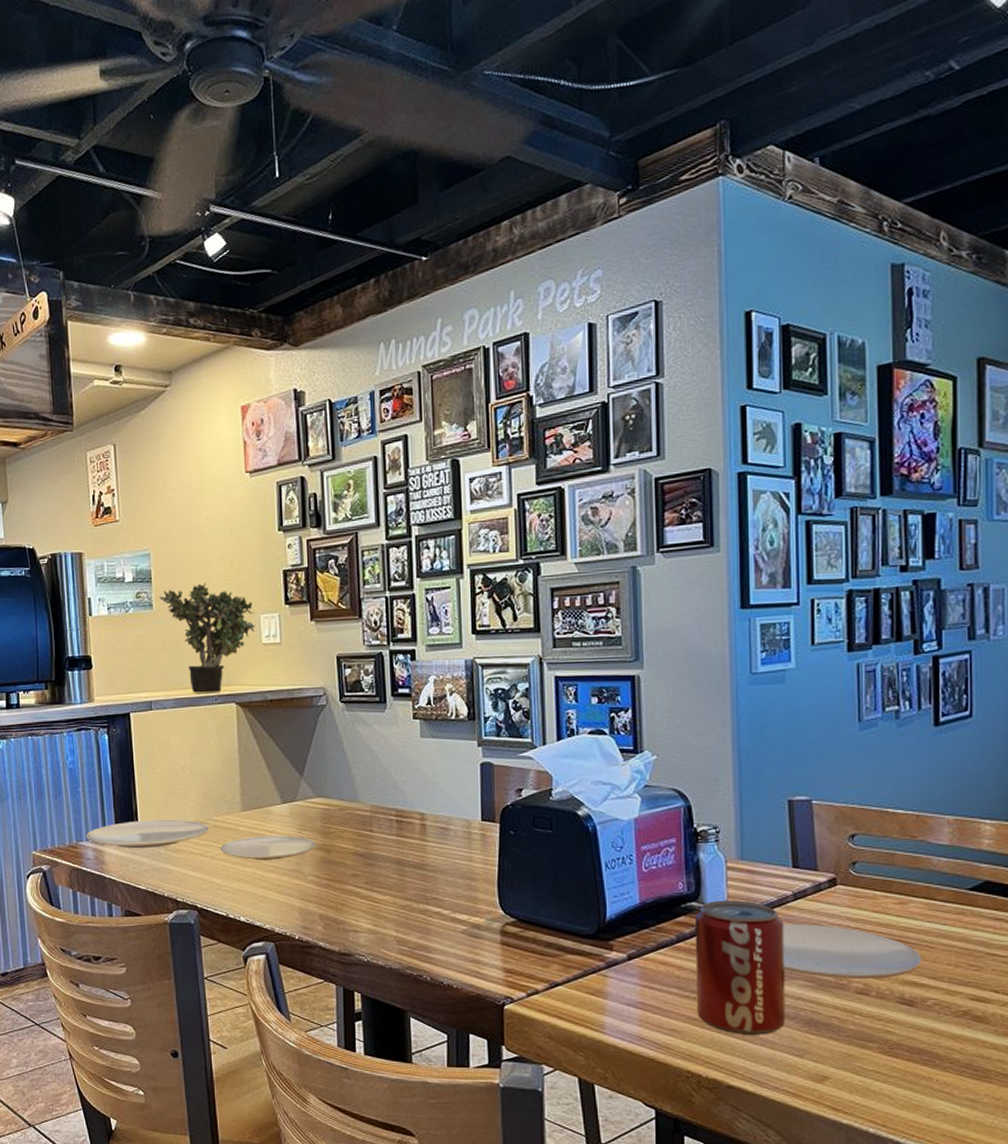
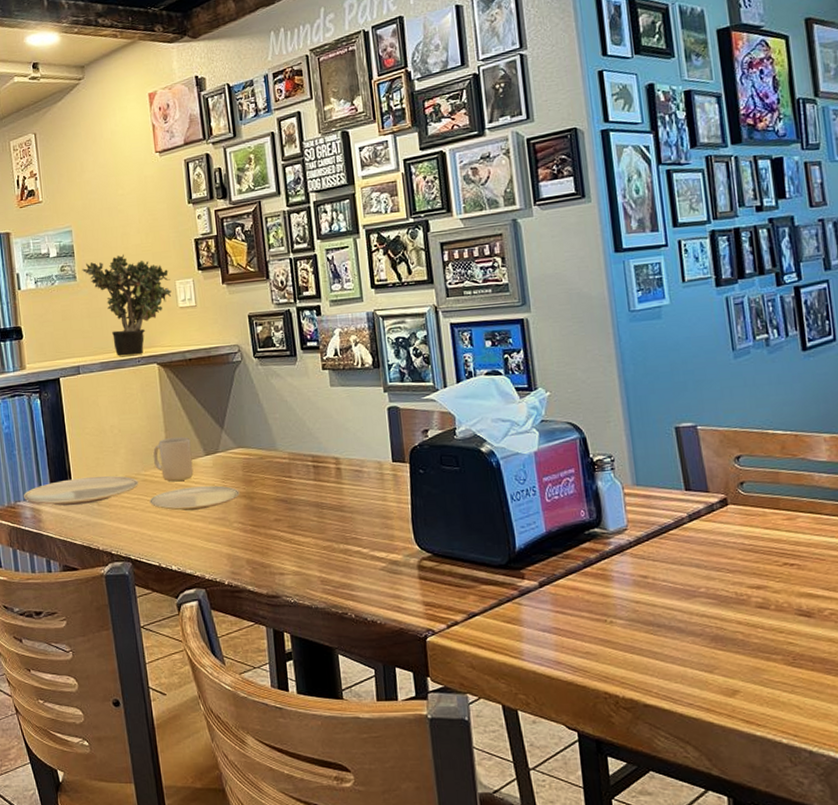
cup: none [226,782,269,830] -> present [153,436,194,482]
pop: present [695,900,786,1035] -> none [599,524,693,654]
plate: present [783,924,922,979] -> none [681,543,815,594]

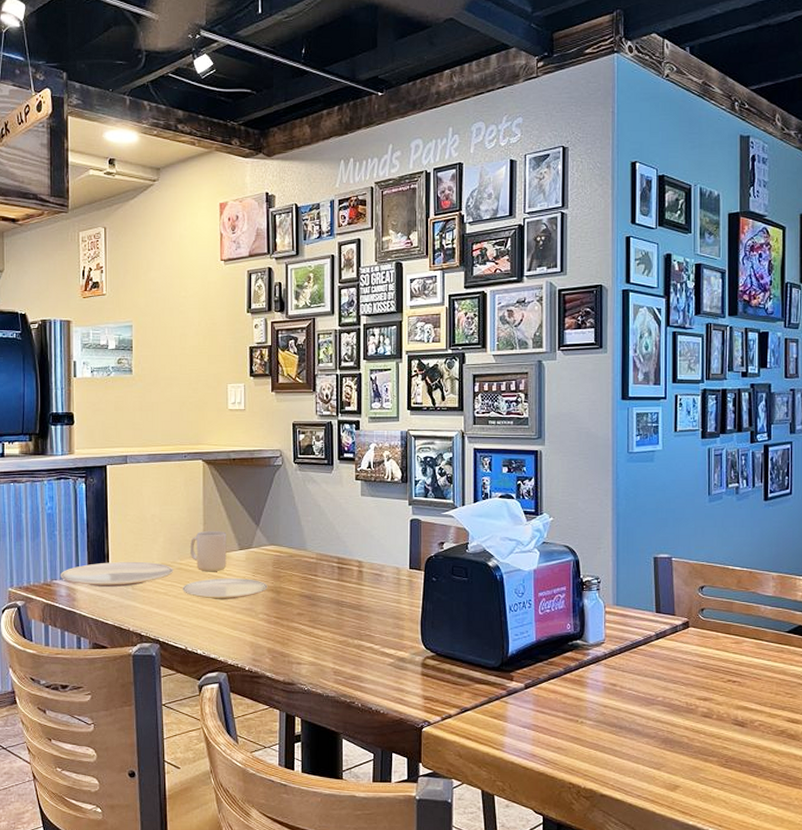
potted plant: present [82,254,172,357] -> none [139,354,223,450]

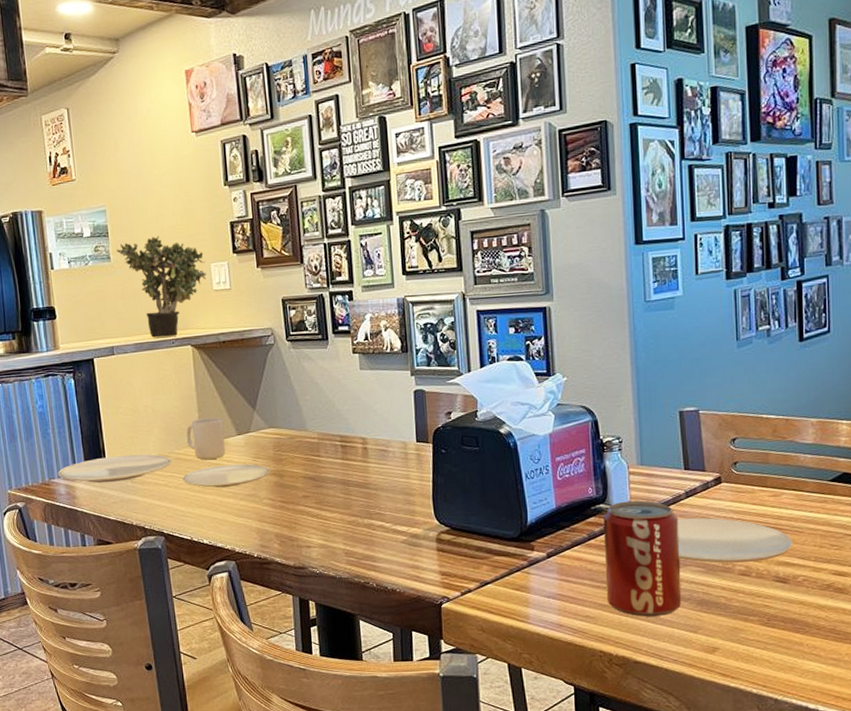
potted plant: none [139,354,223,450] -> present [116,235,206,338]
pop: none [578,639,648,752] -> present [604,500,682,617]
plate: none [647,659,751,704] -> present [677,518,793,563]

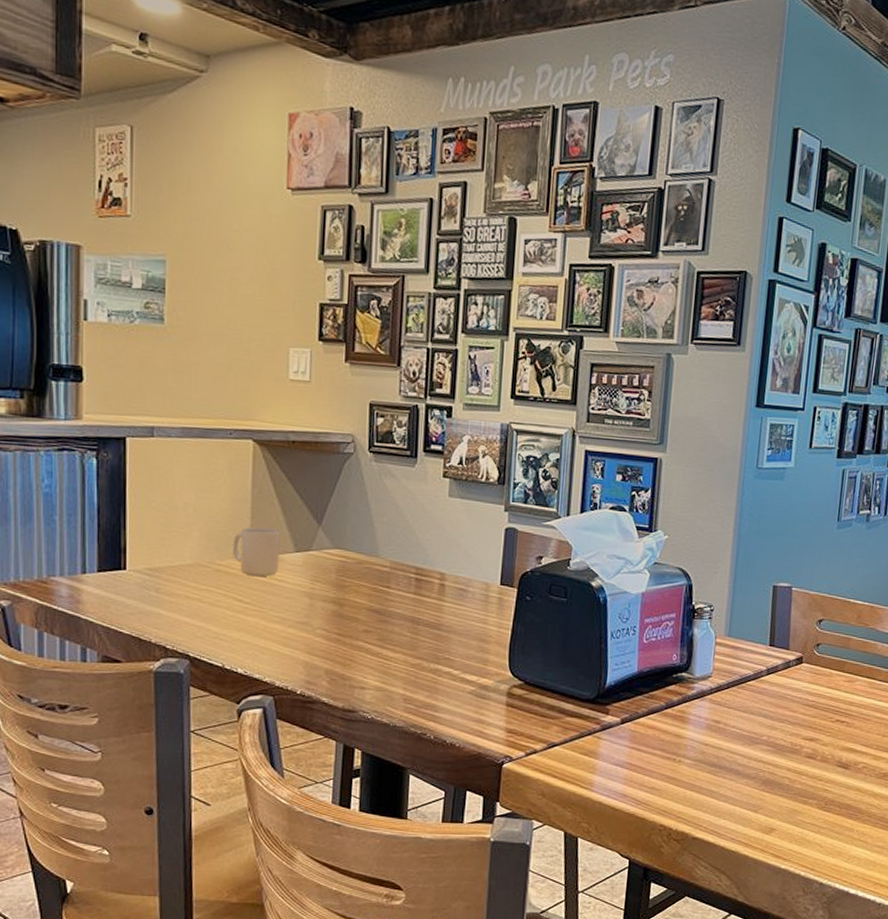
plate: present [57,454,173,483] -> none [59,558,211,589]
potted plant: present [116,235,206,338] -> none [173,302,283,426]
plate: present [182,464,270,488] -> none [221,584,329,611]
pop: present [604,500,682,617] -> none [674,672,757,793]
plate: present [677,518,793,563] -> none [751,696,859,745]

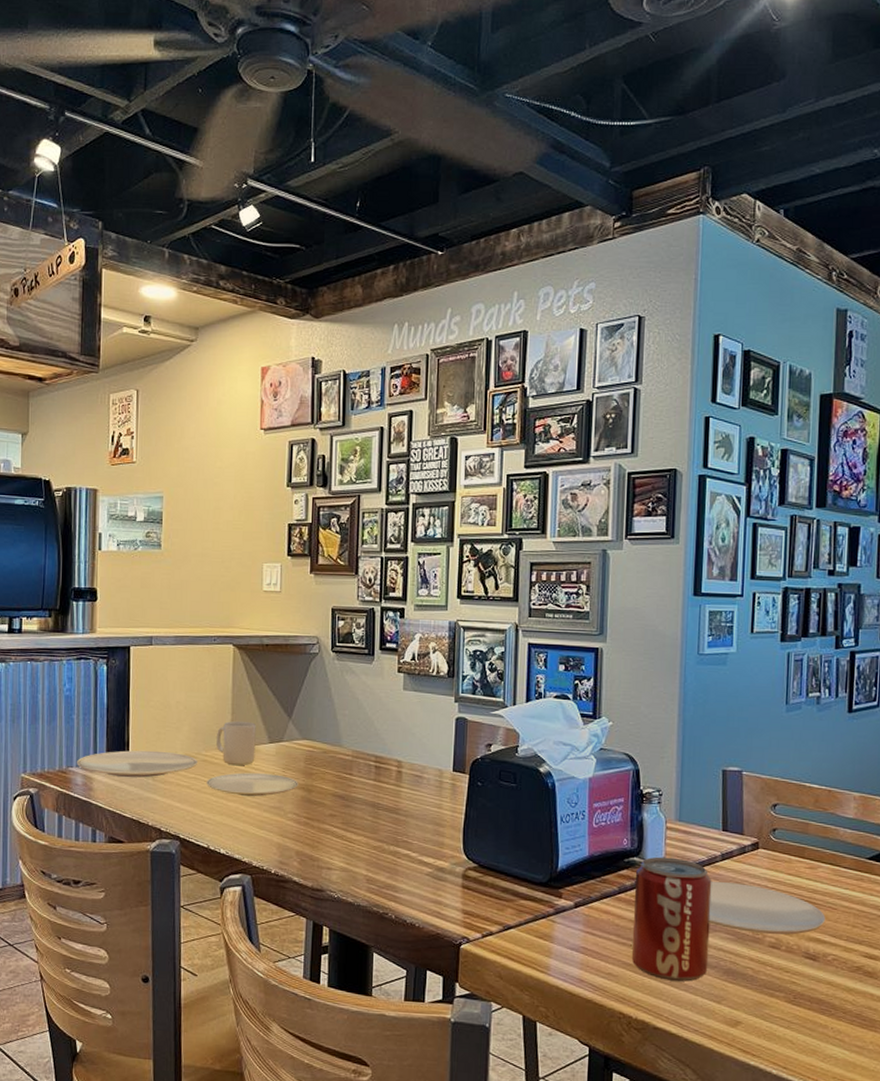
plate: none [59,558,211,589] -> present [76,750,198,778]
plate: none [221,584,329,611] -> present [206,772,298,796]
pop: none [674,672,757,793] -> present [631,856,712,982]
plate: none [751,696,859,745] -> present [709,882,826,935]

